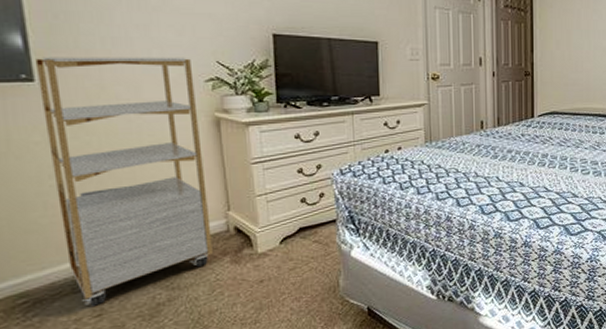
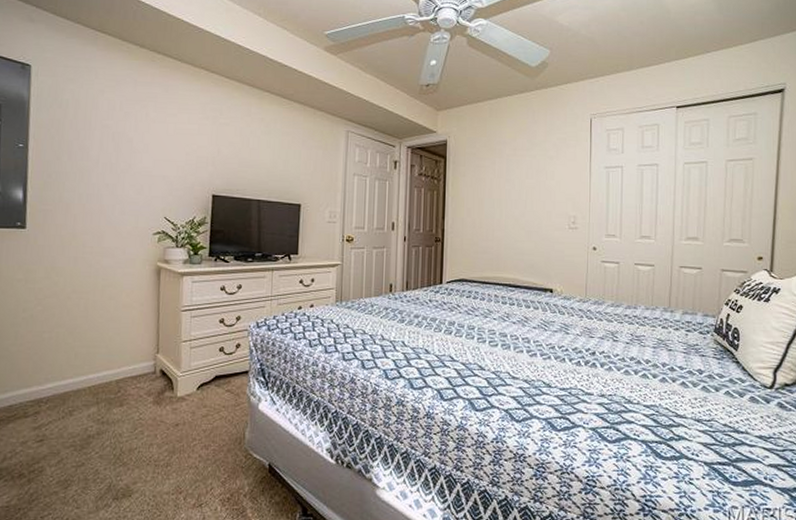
shelving unit: present [35,57,213,306] -> none [25,208,145,431]

